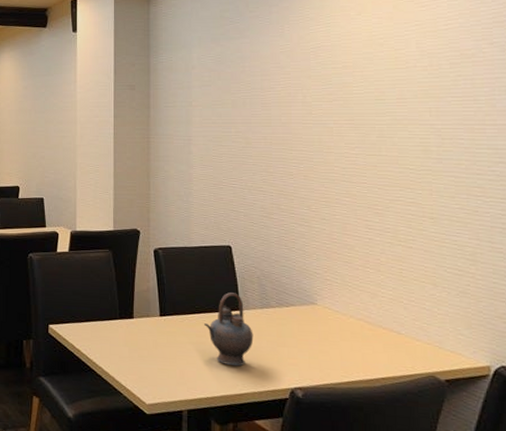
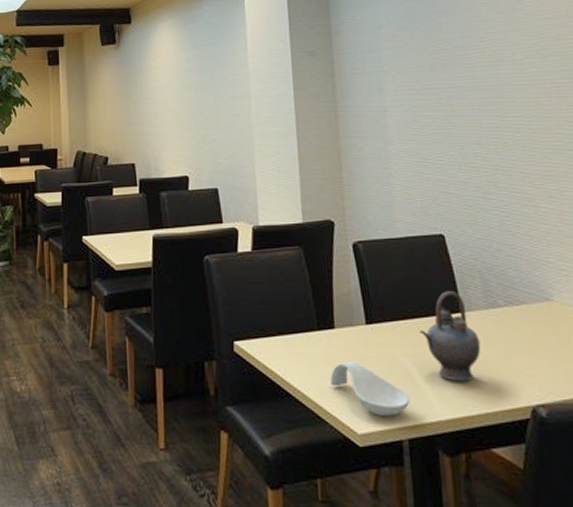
spoon rest: none [126,346,192,391] -> present [330,362,411,416]

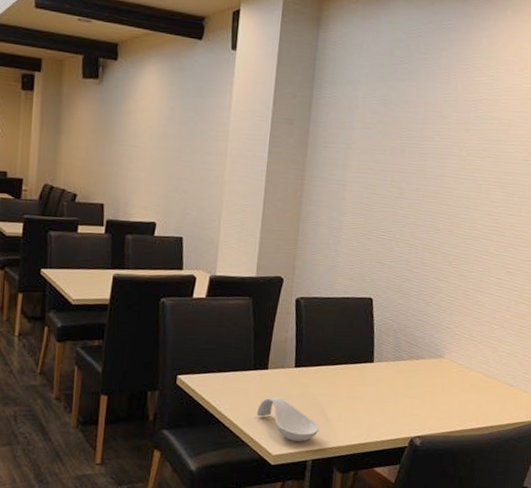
teapot: present [420,291,481,382] -> none [338,345,383,417]

